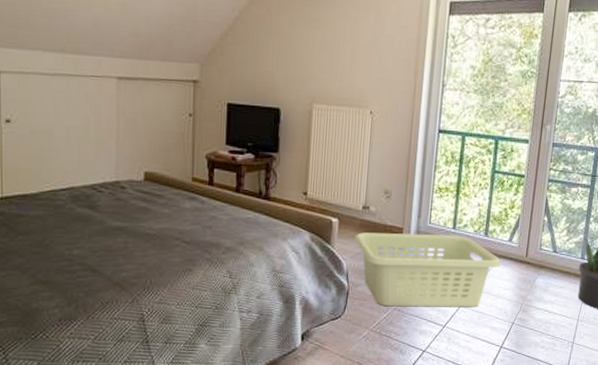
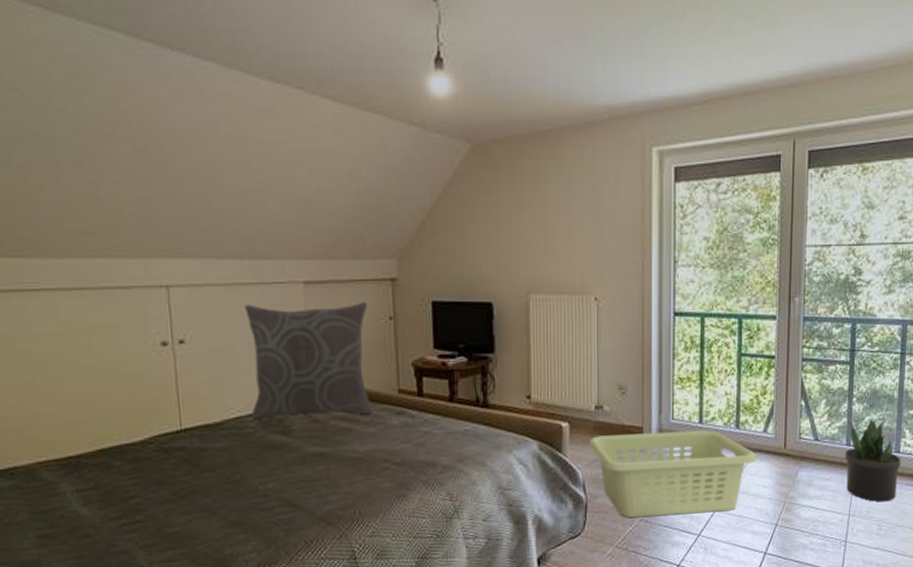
pillow: none [64,93,172,197] -> present [245,302,372,420]

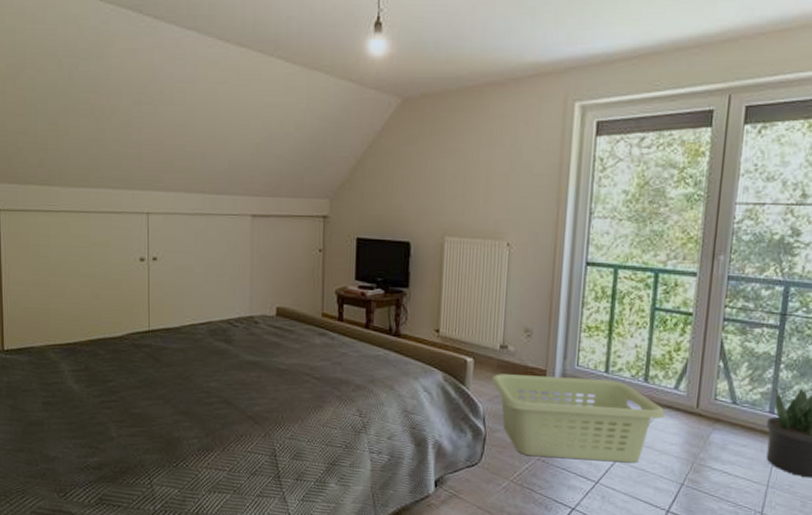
pillow: present [245,302,372,420] -> none [203,231,302,333]

